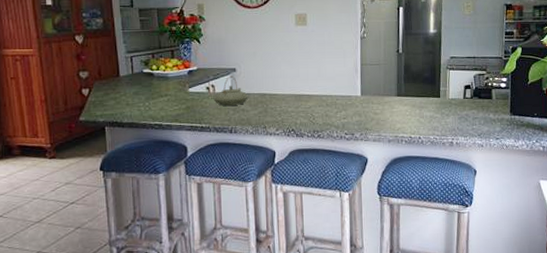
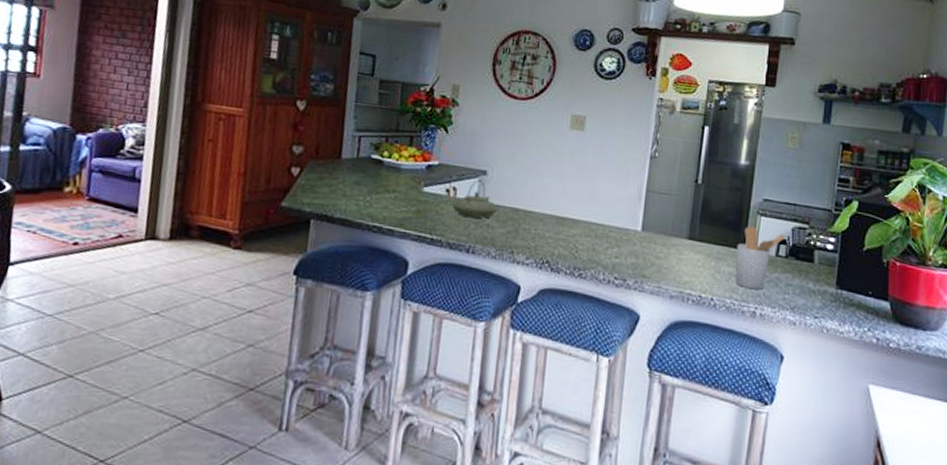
utensil holder: none [434,79,470,125] -> present [735,226,787,289]

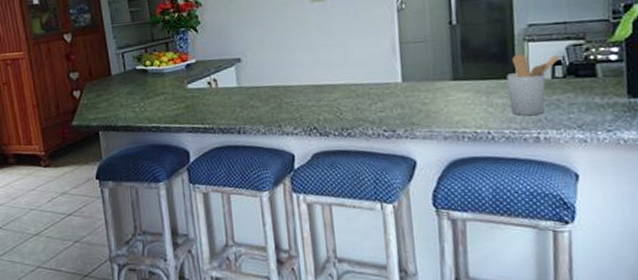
teapot: present [452,179,498,219] -> none [216,67,259,103]

